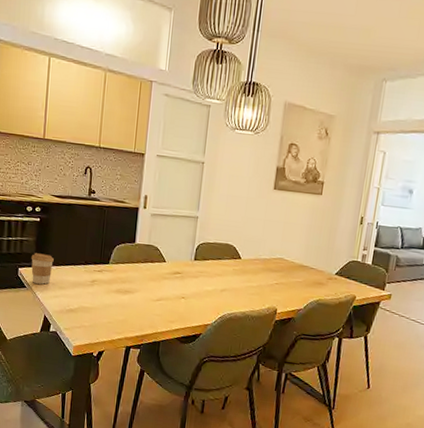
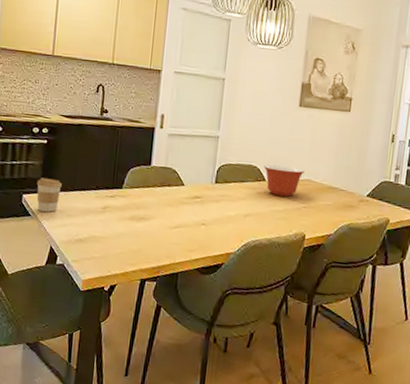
mixing bowl: none [239,243,278,274] -> present [263,164,305,197]

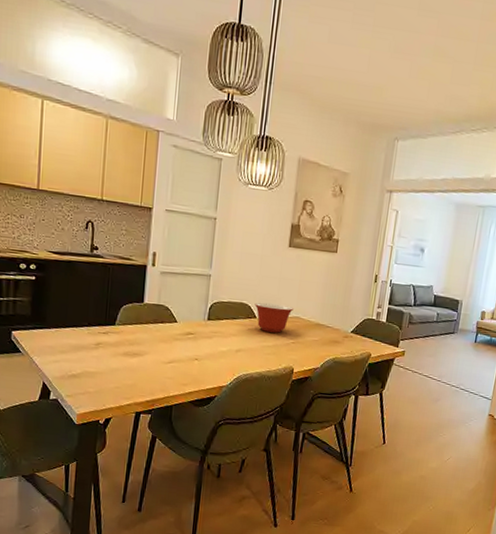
coffee cup: present [37,178,62,212] -> none [26,314,53,349]

